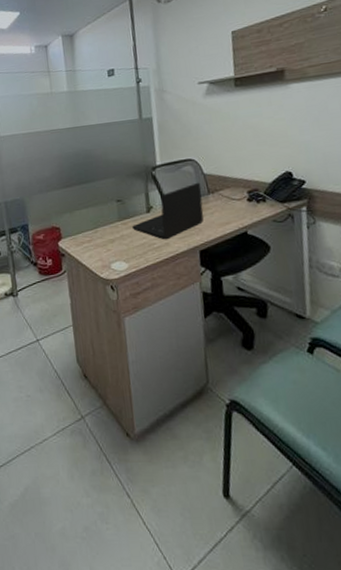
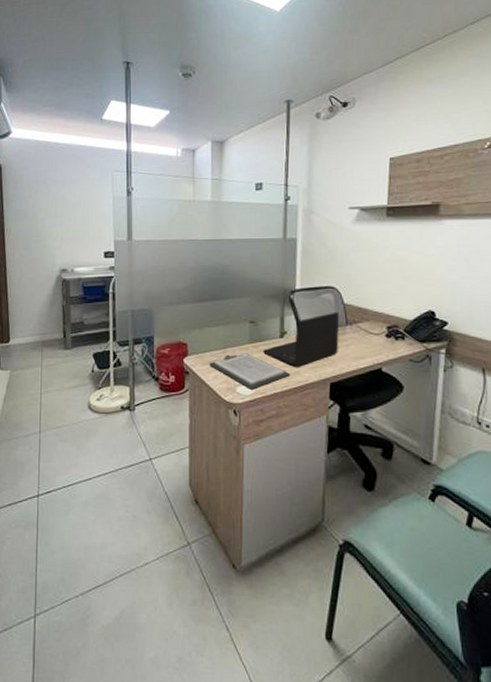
clipboard: none [83,230,161,265] -> present [209,353,291,390]

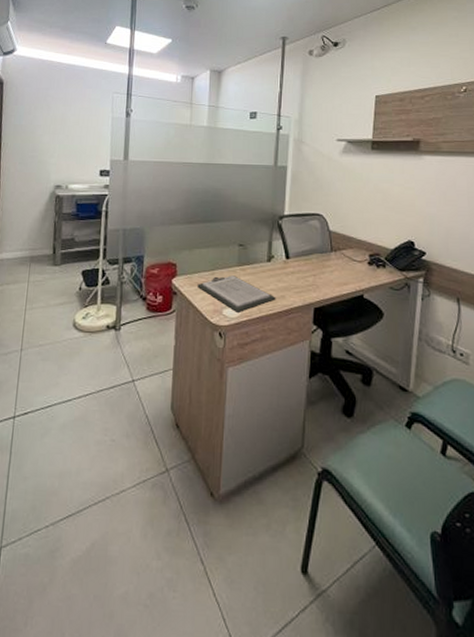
laptop: present [263,311,340,367] -> none [251,238,325,291]

